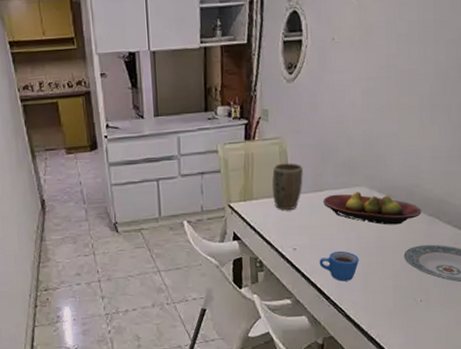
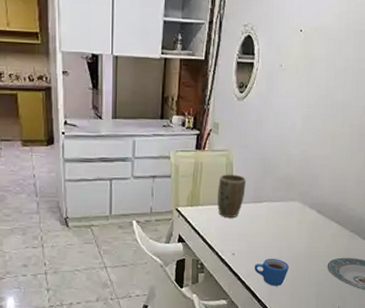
fruit bowl: present [323,192,422,225] -> none [262,206,345,238]

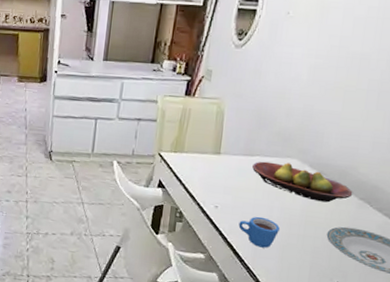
plant pot: present [217,174,246,217] -> none [203,122,238,169]
fruit bowl: none [262,206,345,238] -> present [252,161,353,203]

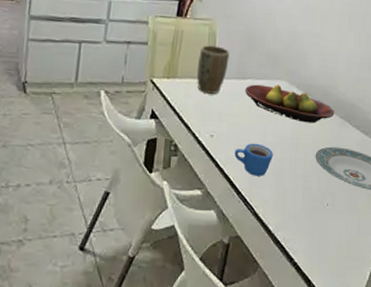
plant pot: none [203,122,238,169] -> present [197,45,229,94]

